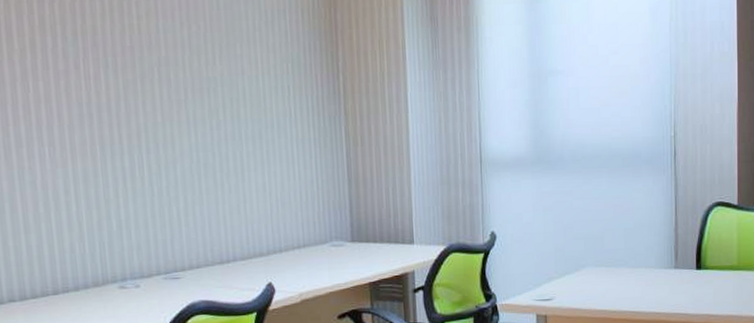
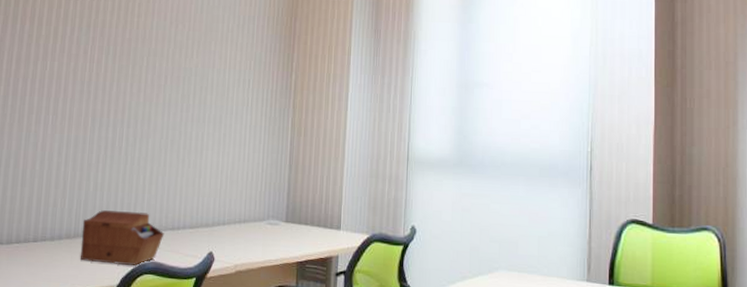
sewing box: none [110,247,213,309] -> present [80,210,165,265]

